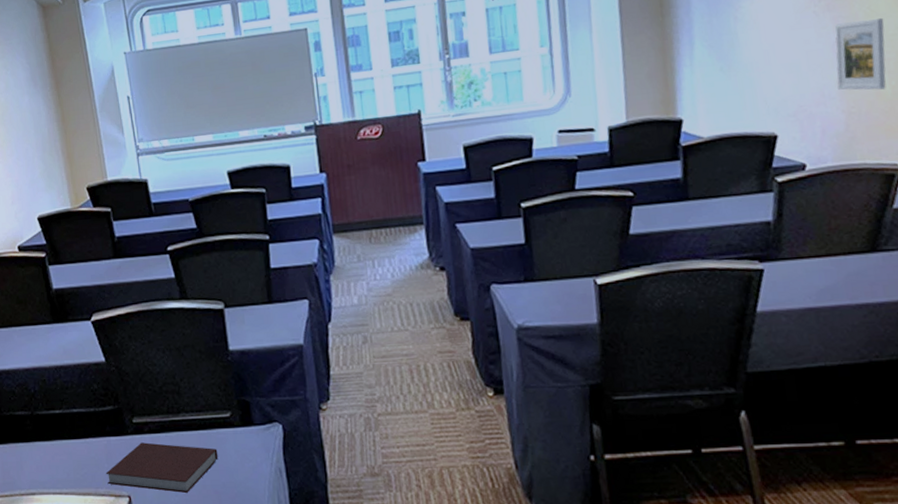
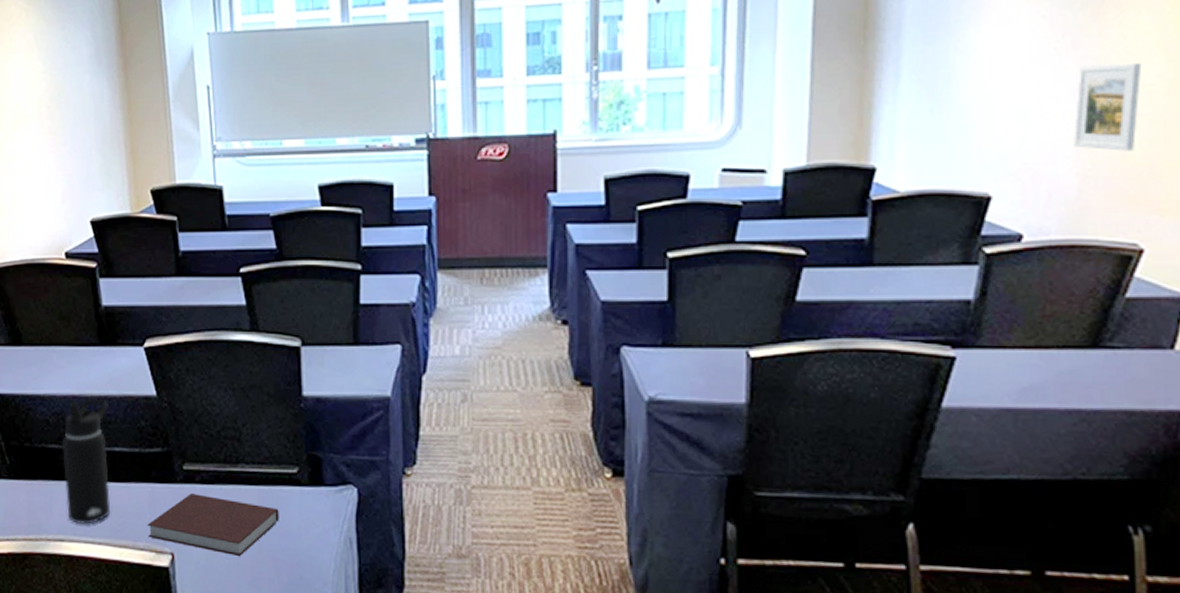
water bottle: none [27,368,73,478] -> present [62,398,110,524]

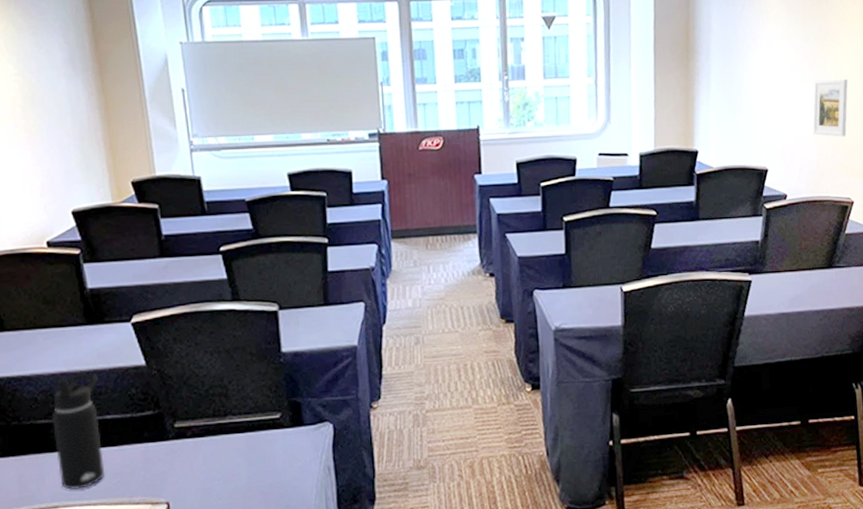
notebook: present [147,493,279,556] -> none [142,447,266,496]

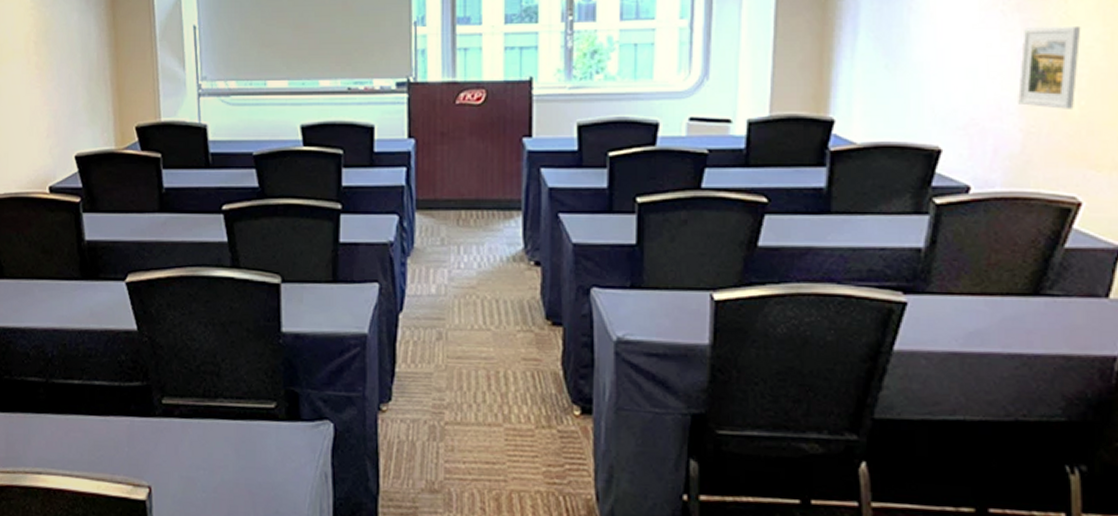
water bottle: present [51,372,104,490] -> none [41,332,89,457]

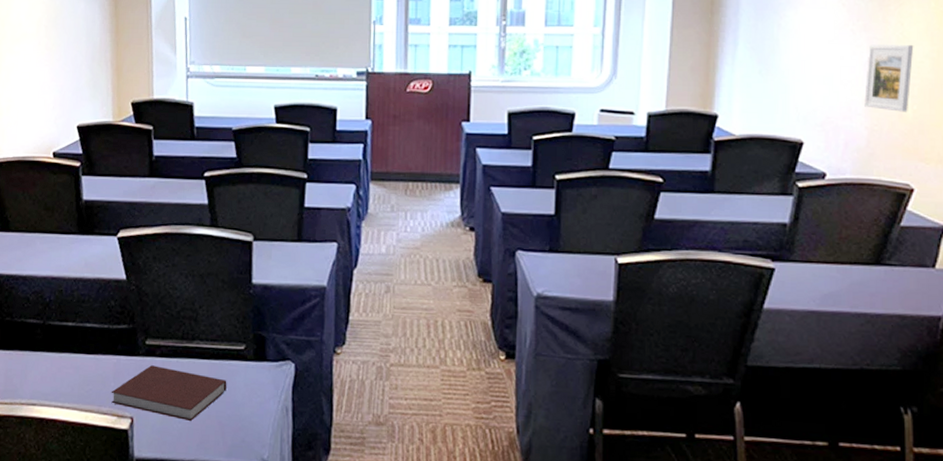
notebook: none [125,427,256,490] -> present [111,365,227,421]

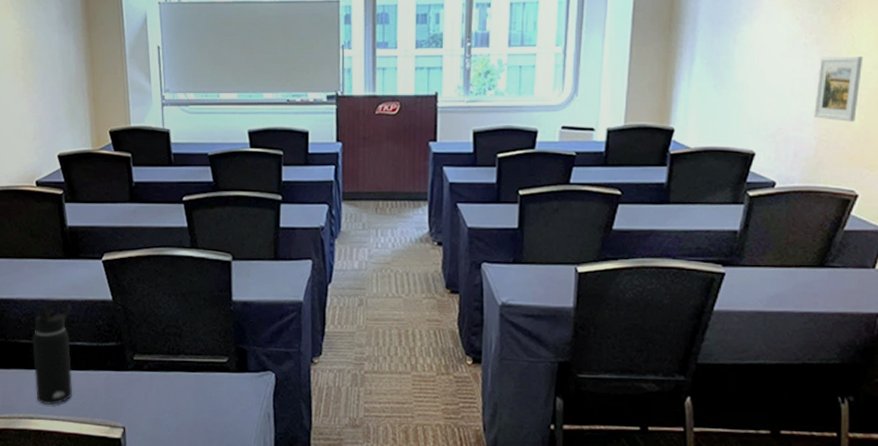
water bottle: none [39,280,83,391] -> present [32,302,72,405]
notebook: present [111,365,227,421] -> none [103,379,212,429]

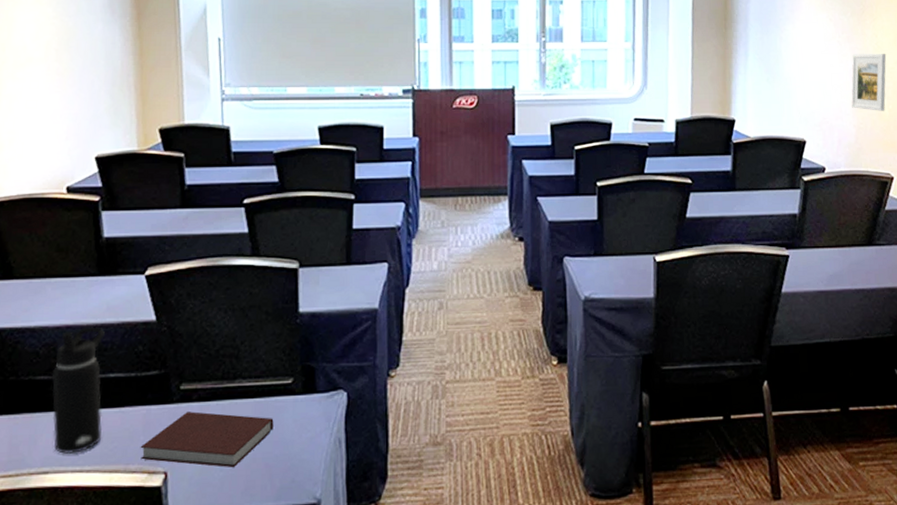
notebook: none [103,379,212,429] -> present [140,411,274,467]

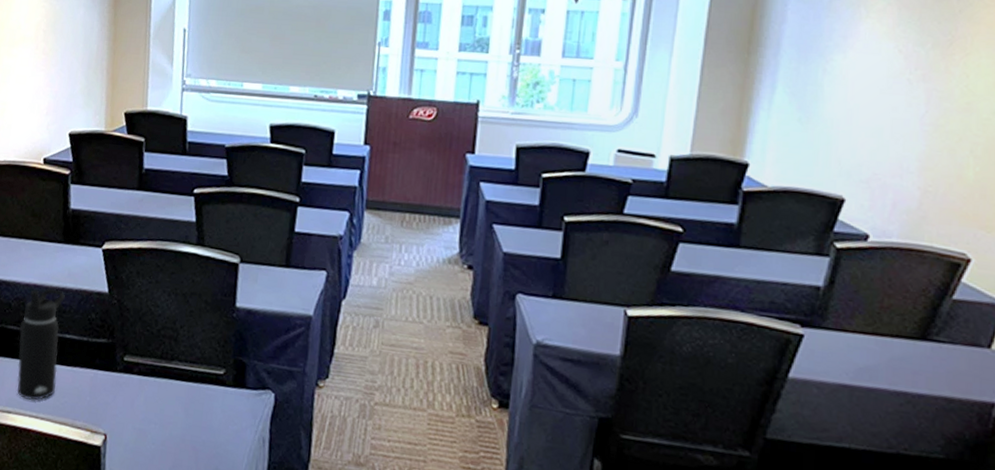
notebook: present [140,411,274,467] -> none [86,382,204,443]
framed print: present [851,53,887,111] -> none [918,96,980,174]

